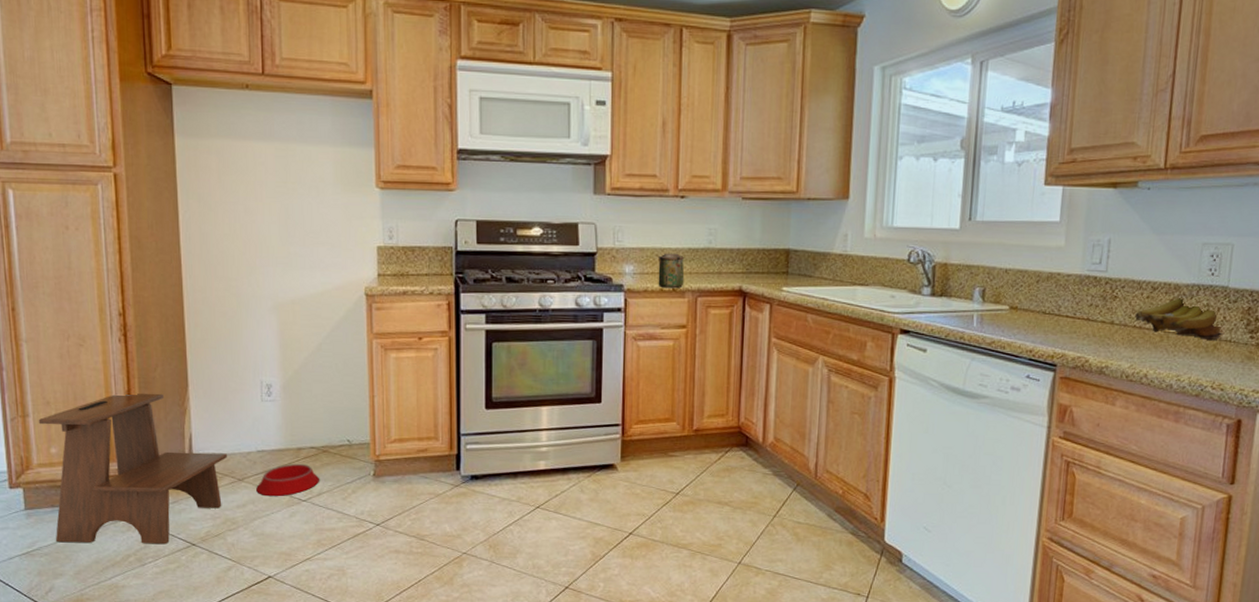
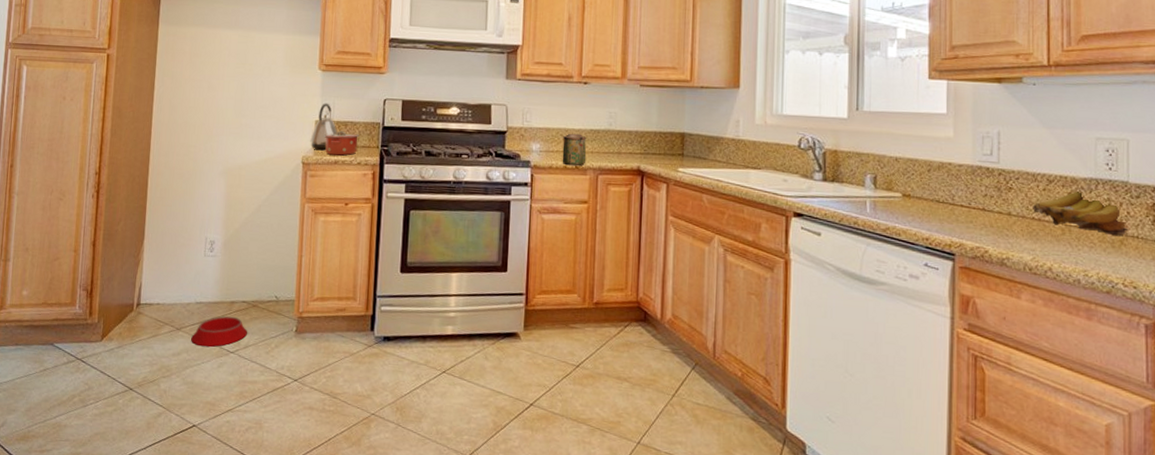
step stool: present [38,393,228,544] -> none [14,243,171,387]
kettle: none [372,226,404,280] -> present [310,103,338,151]
casserole: none [387,257,430,285] -> present [323,131,360,156]

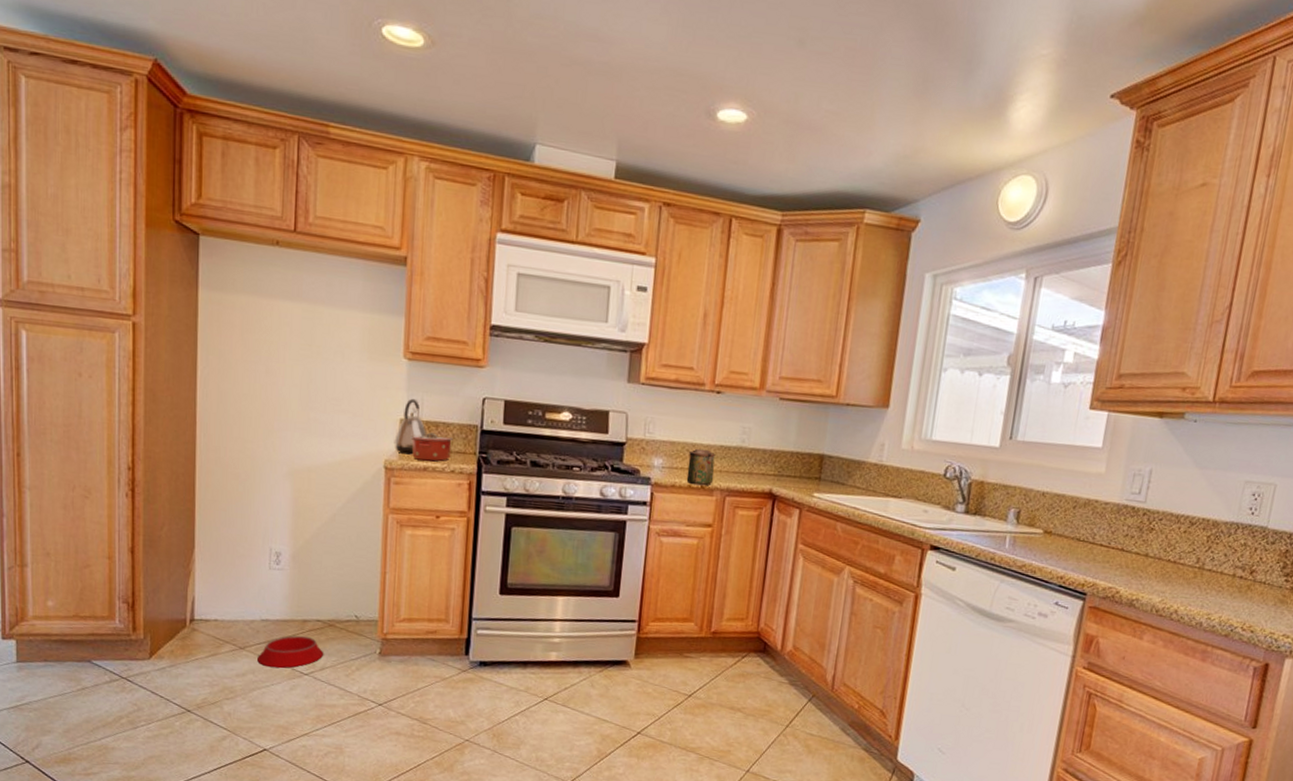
fruit: present [1033,190,1129,235] -> none [1169,534,1259,581]

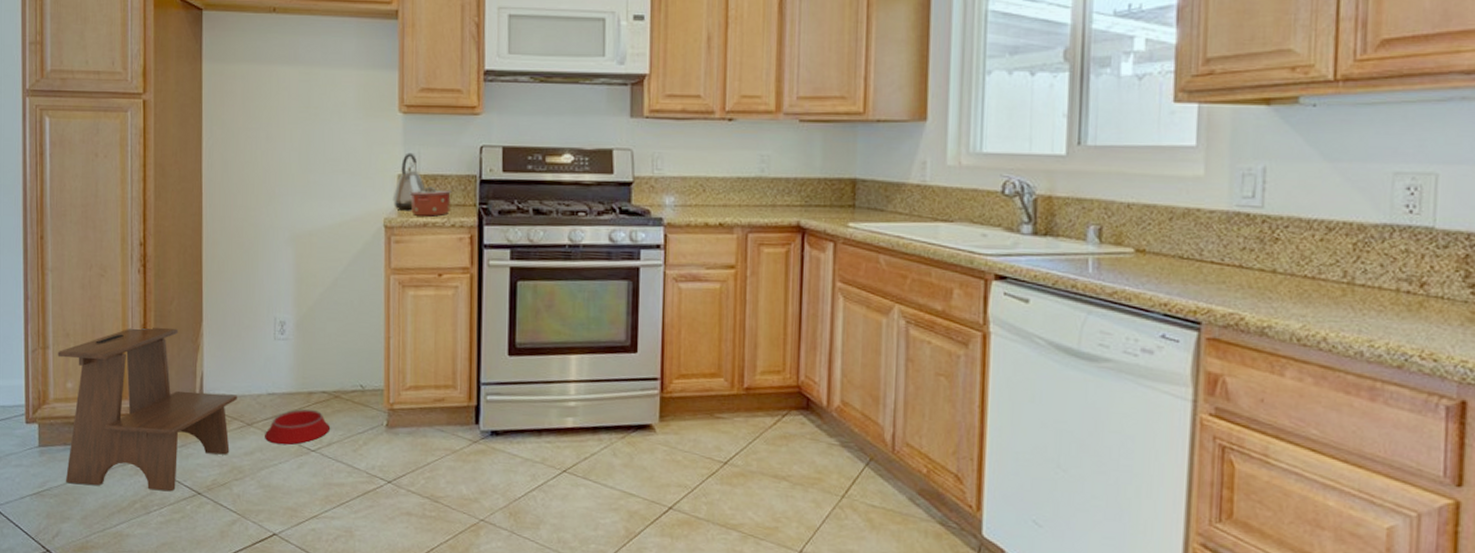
step stool: none [37,549,231,708] -> present [57,326,238,491]
canister: present [686,448,715,486] -> none [702,182,733,223]

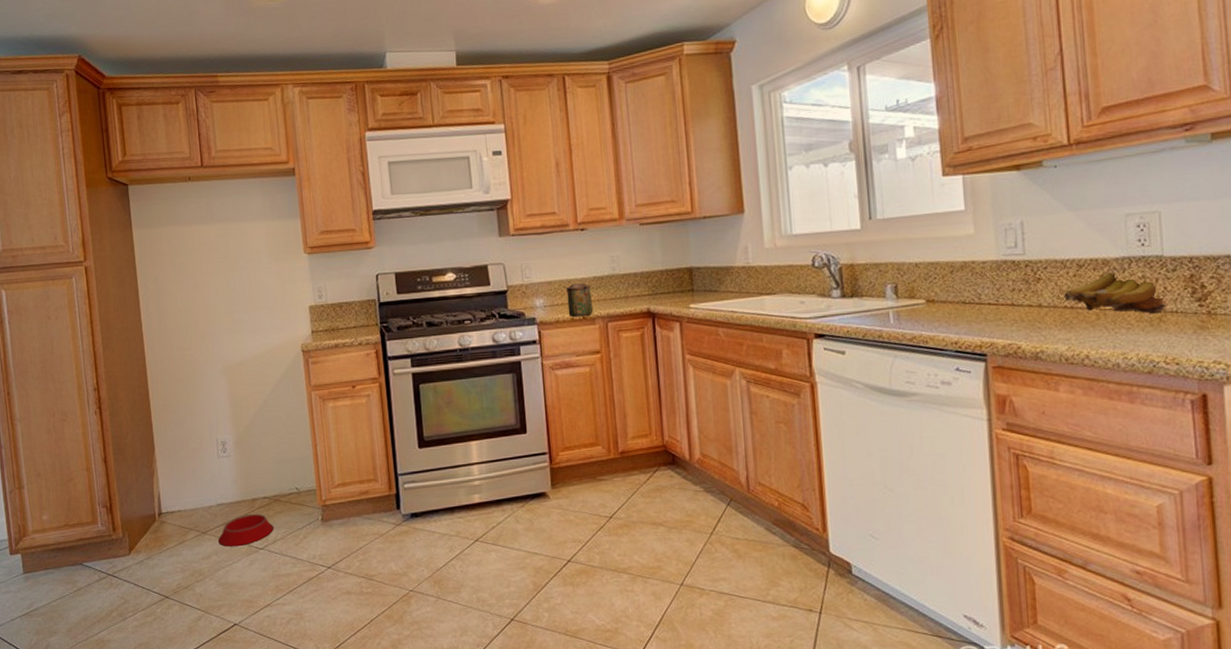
step stool: present [57,326,238,491] -> none [32,458,192,602]
kettle: present [392,152,426,211] -> none [306,286,334,336]
casserole: present [408,186,452,217] -> none [319,313,357,339]
canister: none [702,182,733,223] -> present [566,283,594,317]
fruit: none [1305,240,1432,296] -> present [1064,271,1167,313]

